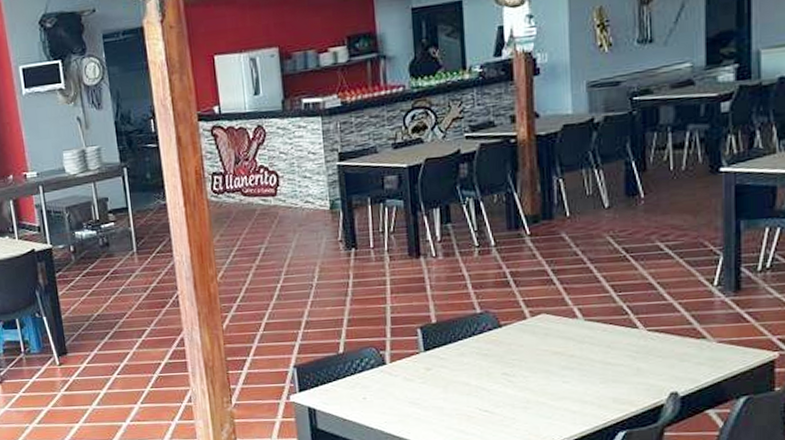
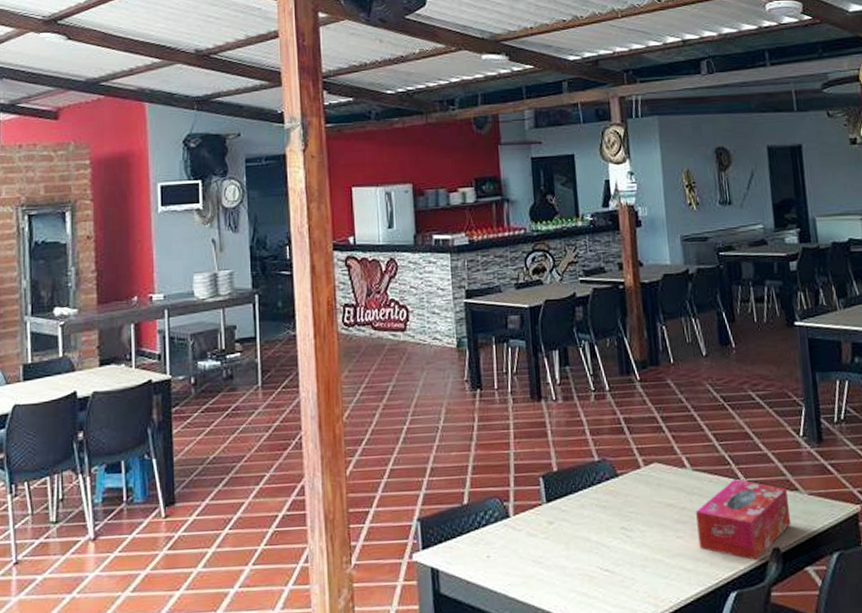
tissue box: none [586,327,694,403] -> present [696,478,791,560]

